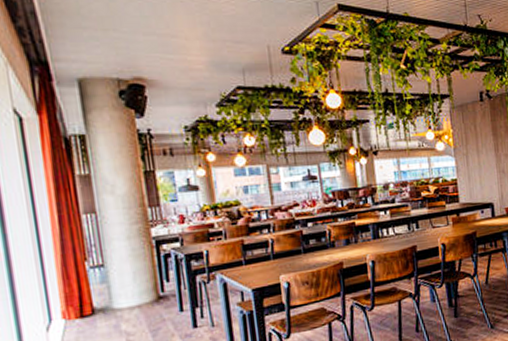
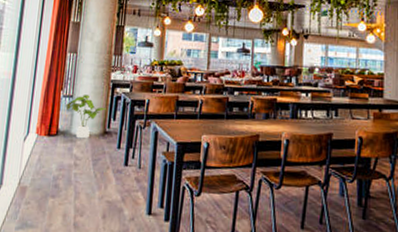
house plant: none [96,260,158,312] -> present [65,95,108,139]

